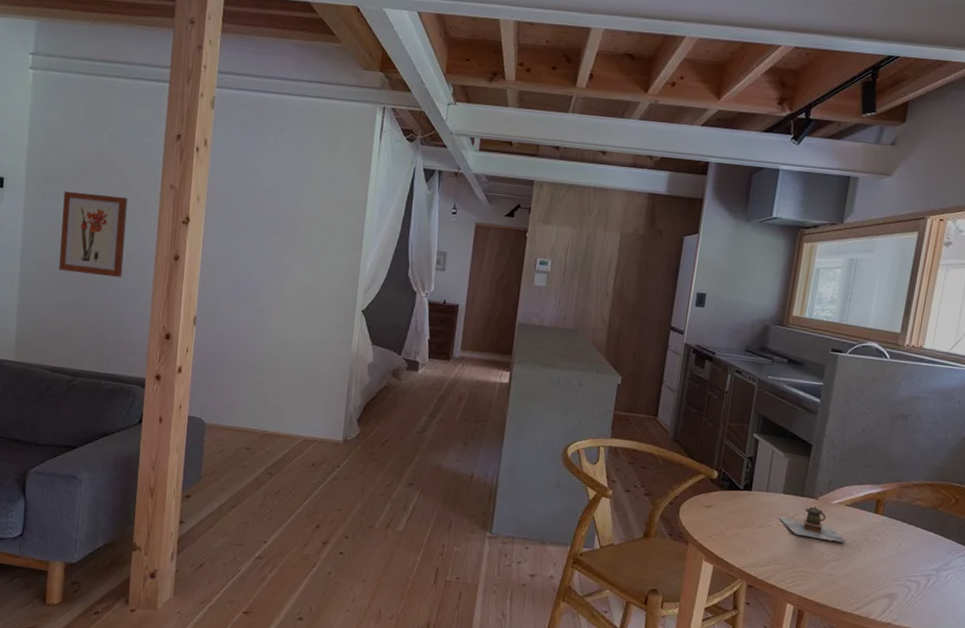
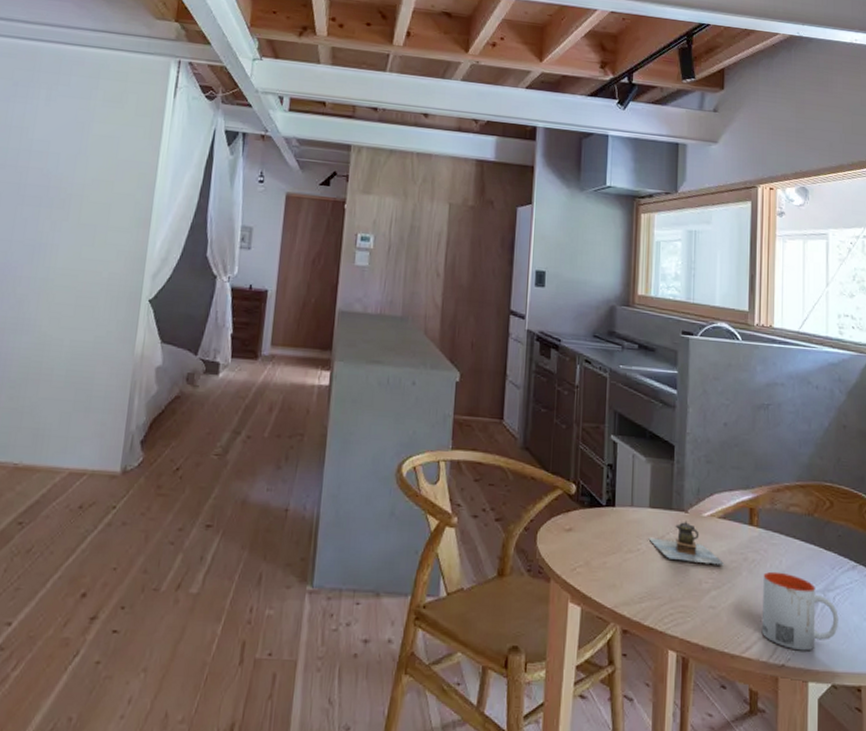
mug: none [873,551,948,615] -> present [761,571,838,651]

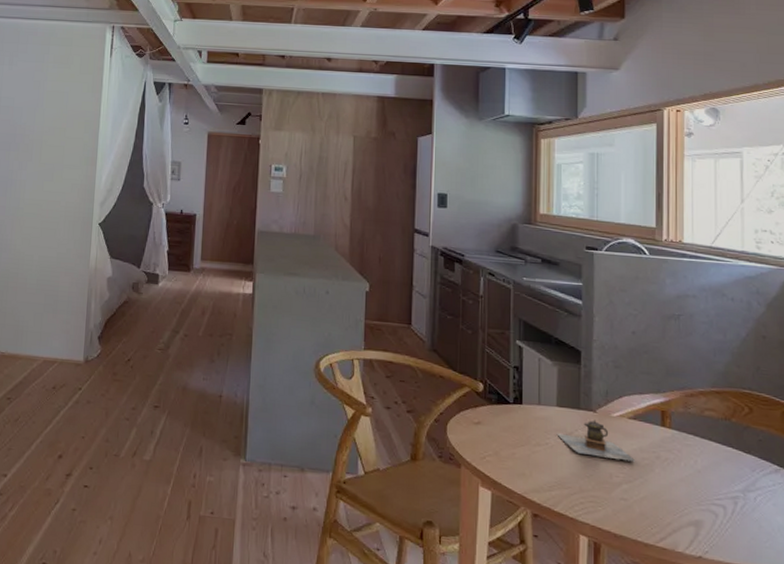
mug: present [761,571,838,651] -> none [676,470,760,546]

